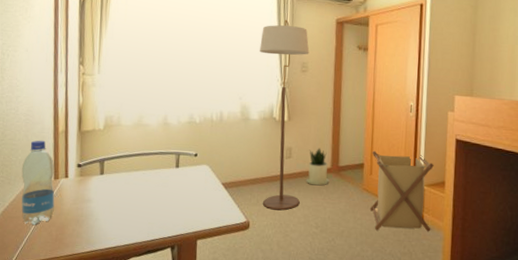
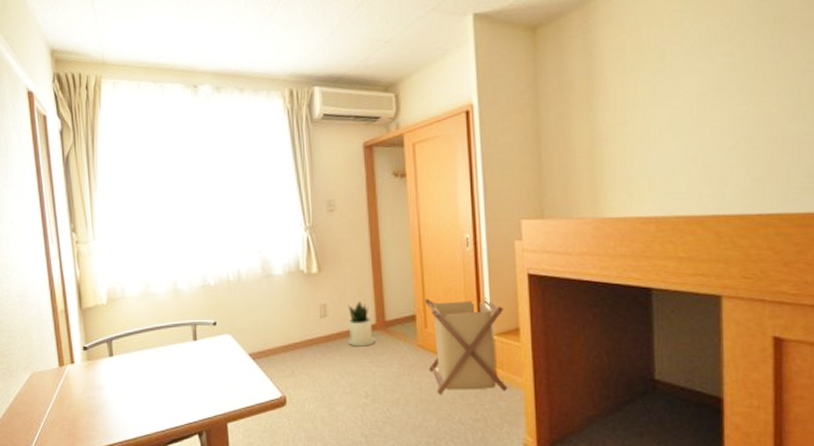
bottle: present [21,140,55,225] -> none [23,323,63,420]
floor lamp: present [259,19,310,211] -> none [275,150,343,380]

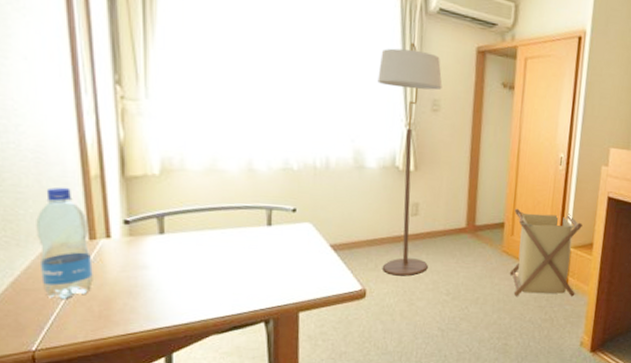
bottle: none [23,323,63,420] -> present [36,187,93,299]
floor lamp: none [275,150,343,380] -> present [378,42,443,276]
planter: present [347,301,376,347] -> none [435,204,464,248]

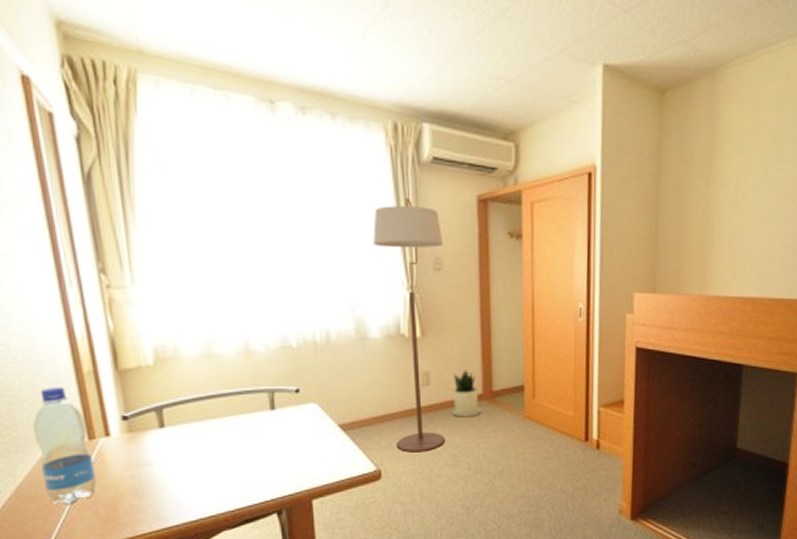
planter: none [435,204,464,248] -> present [451,370,482,418]
laundry basket: present [509,208,583,297] -> none [534,368,610,465]

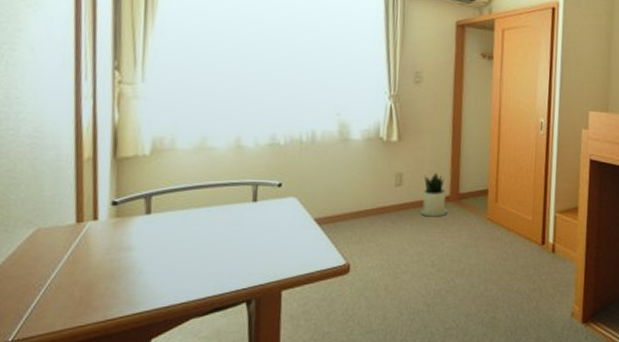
bottle: present [33,386,97,504] -> none [25,170,78,285]
floor lamp: present [373,197,445,453] -> none [362,19,424,249]

